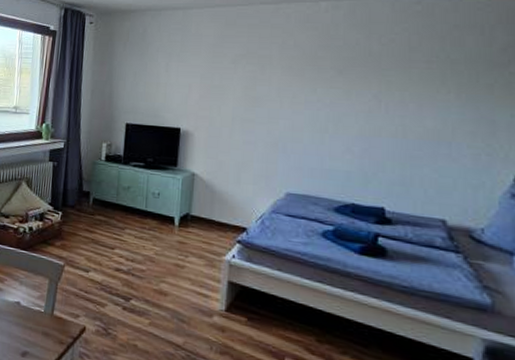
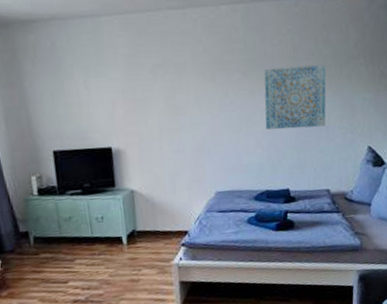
wall art: none [360,68,456,141] -> present [264,64,326,130]

